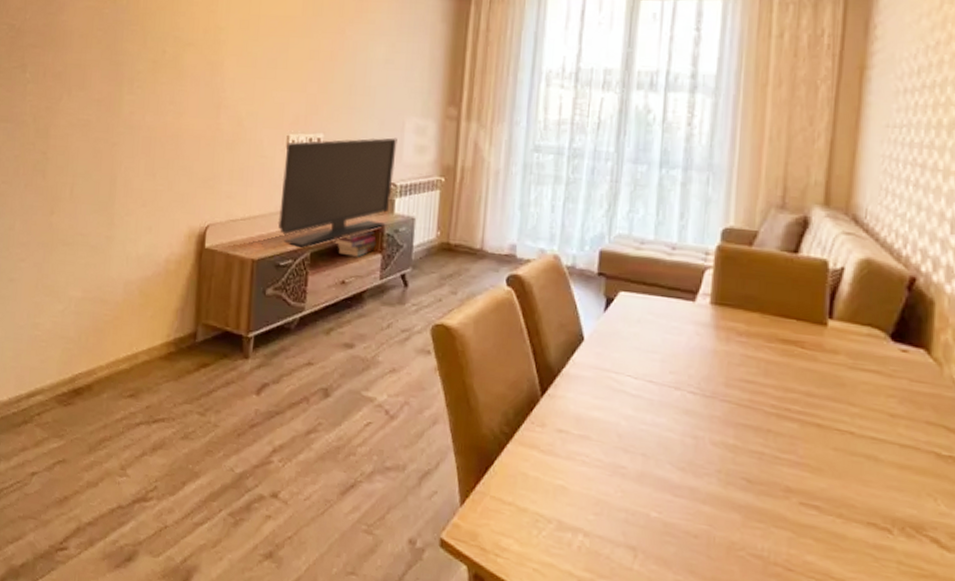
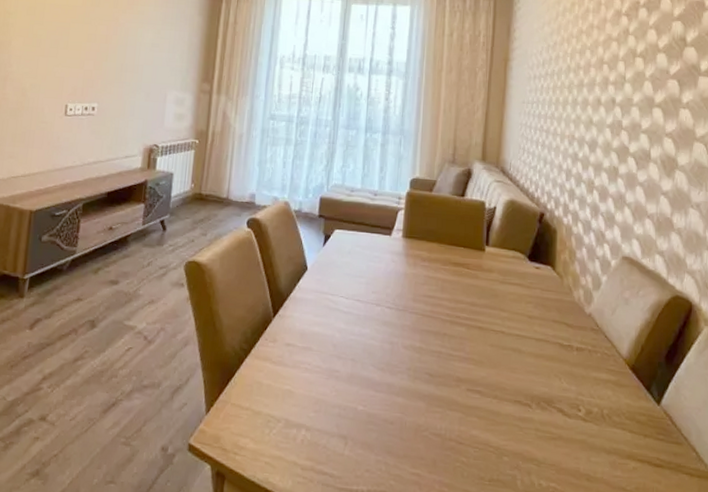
television: present [277,137,397,247] -> none [54,107,160,199]
books: present [333,229,376,257] -> none [103,183,140,207]

